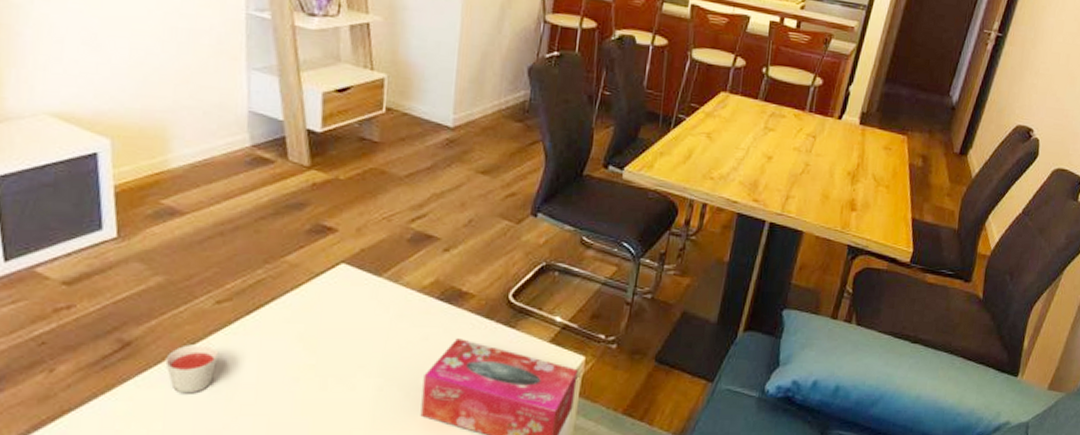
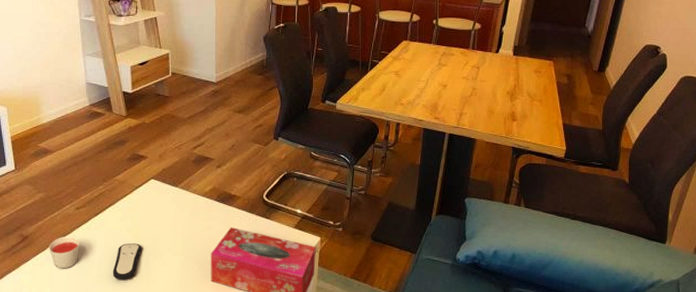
remote control: none [267,357,319,412] -> present [112,243,142,280]

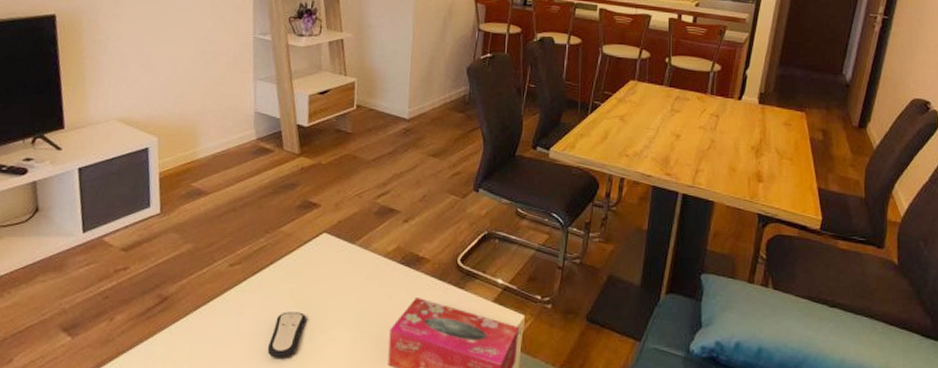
candle: present [49,236,80,269] -> none [192,299,232,341]

